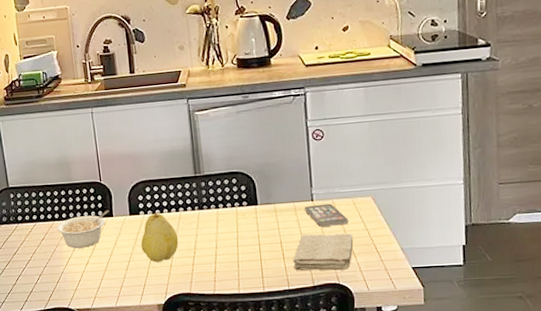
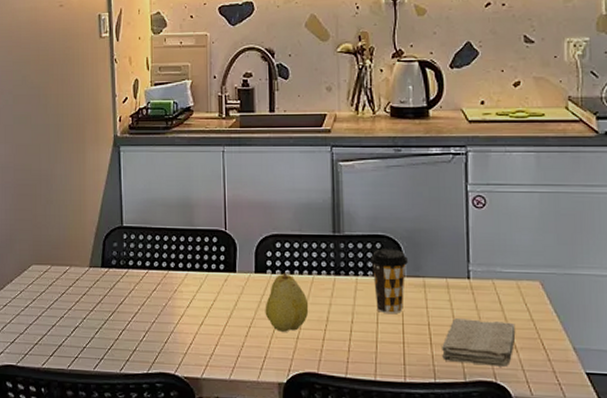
legume: present [57,210,109,249] -> none [171,264,232,305]
coffee cup: none [227,182,261,238] -> present [369,248,409,314]
smartphone: present [304,203,348,227] -> none [459,283,510,312]

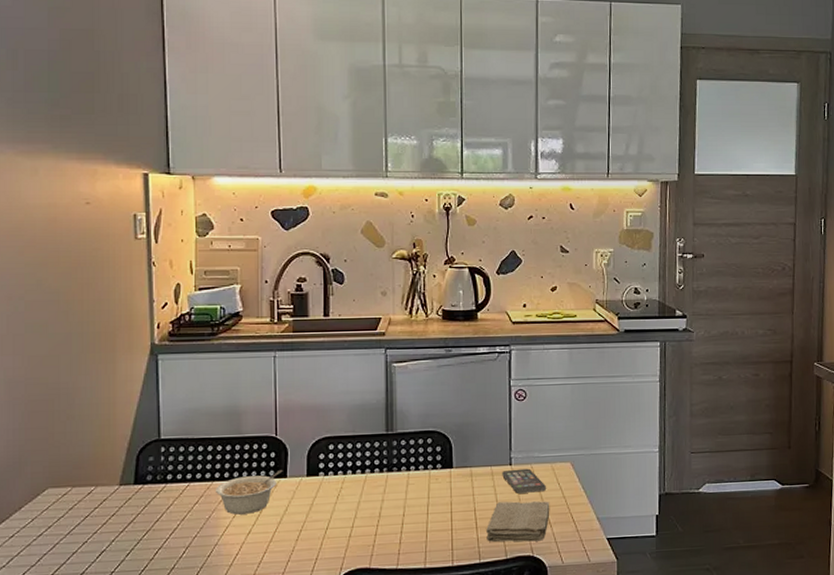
legume: none [171,264,232,305] -> present [216,469,283,515]
fruit: present [265,272,309,332] -> none [317,473,361,532]
coffee cup: present [369,248,409,314] -> none [421,443,458,504]
smartphone: none [459,283,510,312] -> present [502,468,546,493]

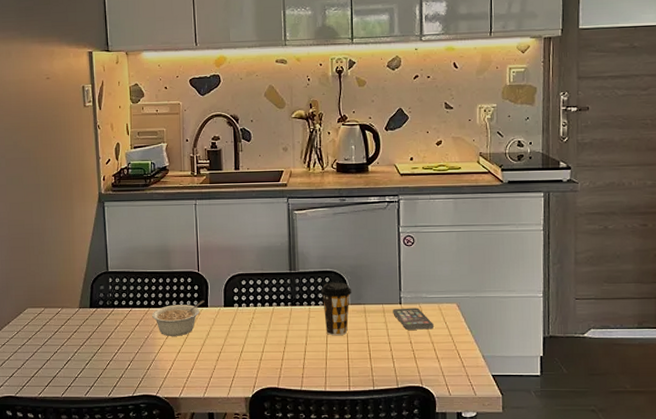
coffee cup: none [421,443,458,504] -> present [320,282,352,336]
washcloth: present [486,501,550,542] -> none [379,337,438,374]

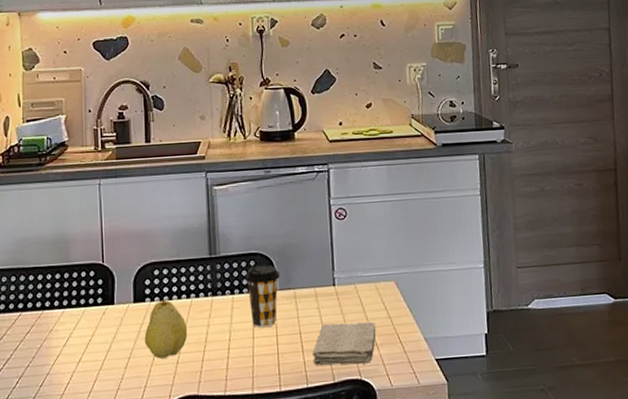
legume: present [152,300,205,336] -> none [46,296,110,343]
fruit: none [233,305,270,355] -> present [144,298,188,359]
washcloth: none [379,337,438,374] -> present [313,322,376,366]
smartphone: present [393,308,434,330] -> none [326,288,371,315]

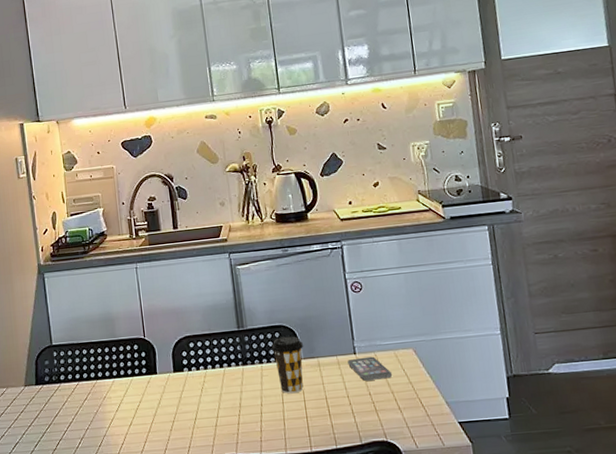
fruit: present [144,298,188,359] -> none [185,368,224,422]
washcloth: present [313,322,376,366] -> none [339,387,399,428]
smartphone: none [326,288,371,315] -> present [347,356,392,381]

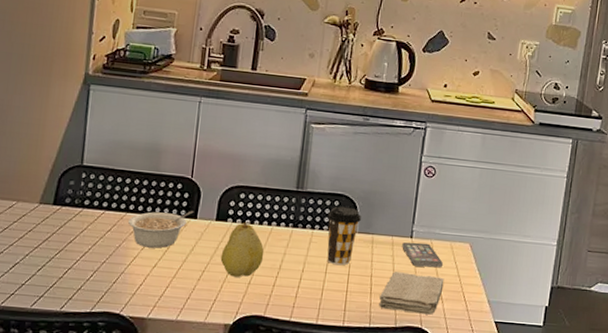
legume: none [100,367,153,409] -> present [128,210,194,248]
fruit: none [185,368,224,422] -> present [220,221,264,277]
washcloth: none [339,387,399,428] -> present [379,272,445,315]

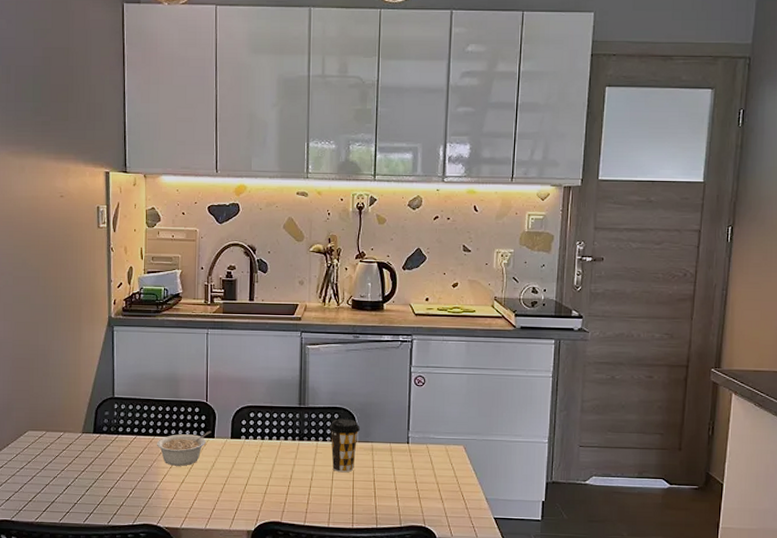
fruit: present [220,221,264,277] -> none [238,438,276,488]
washcloth: present [379,272,445,315] -> none [383,476,443,514]
smartphone: present [402,242,443,268] -> none [400,447,439,470]

